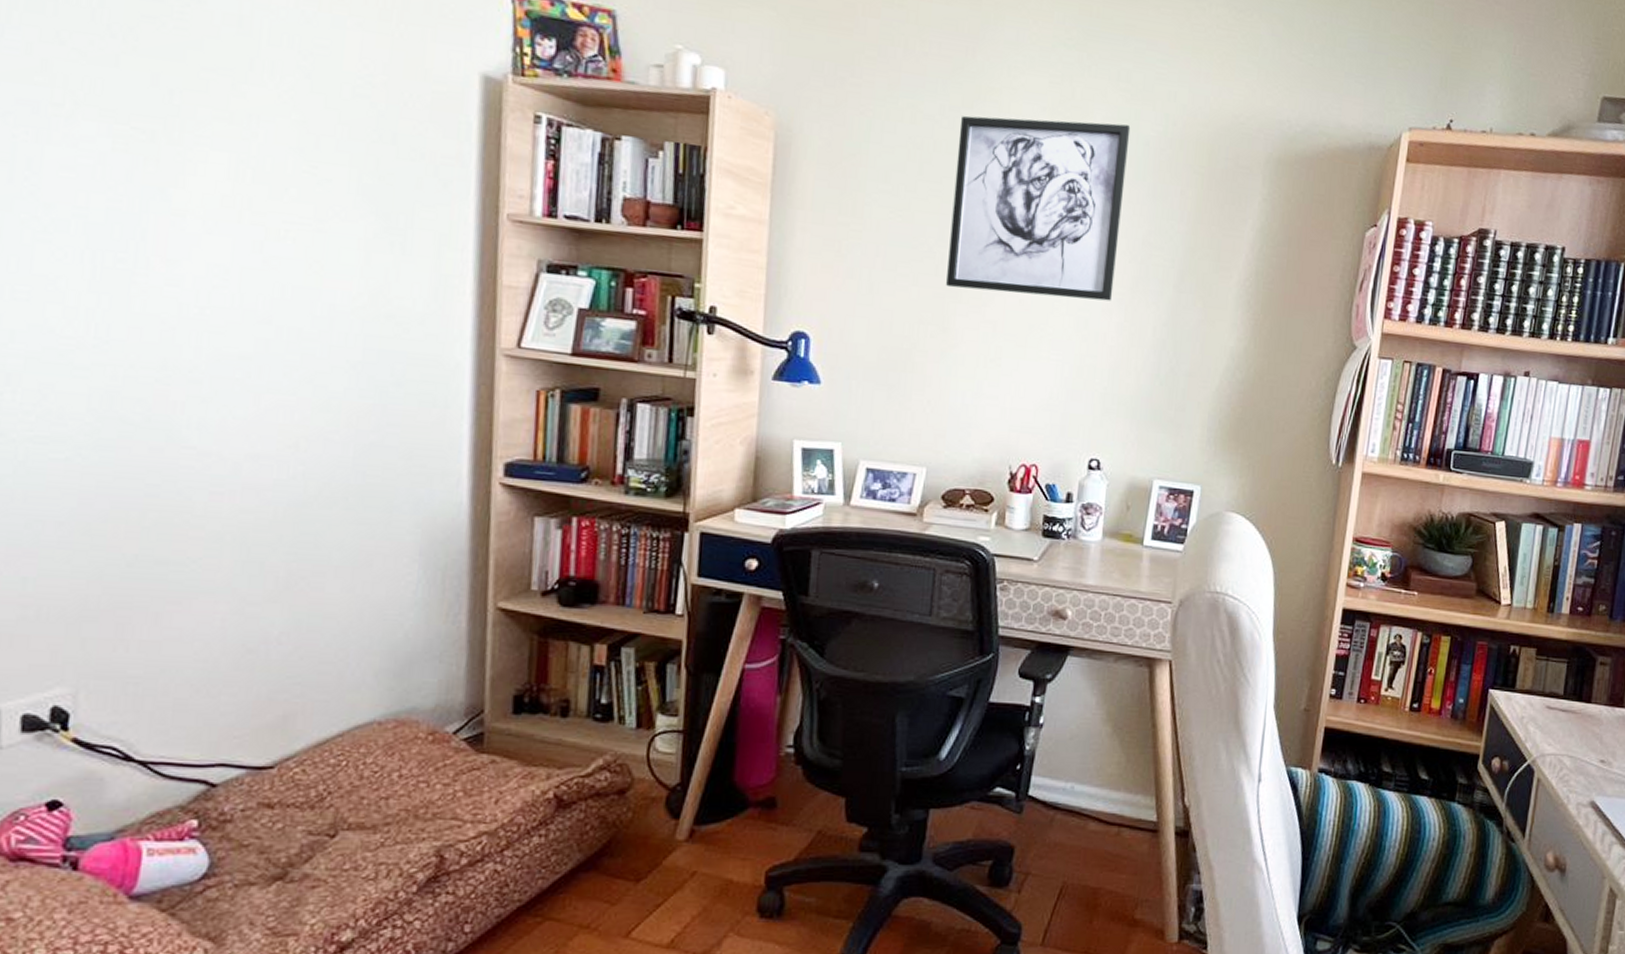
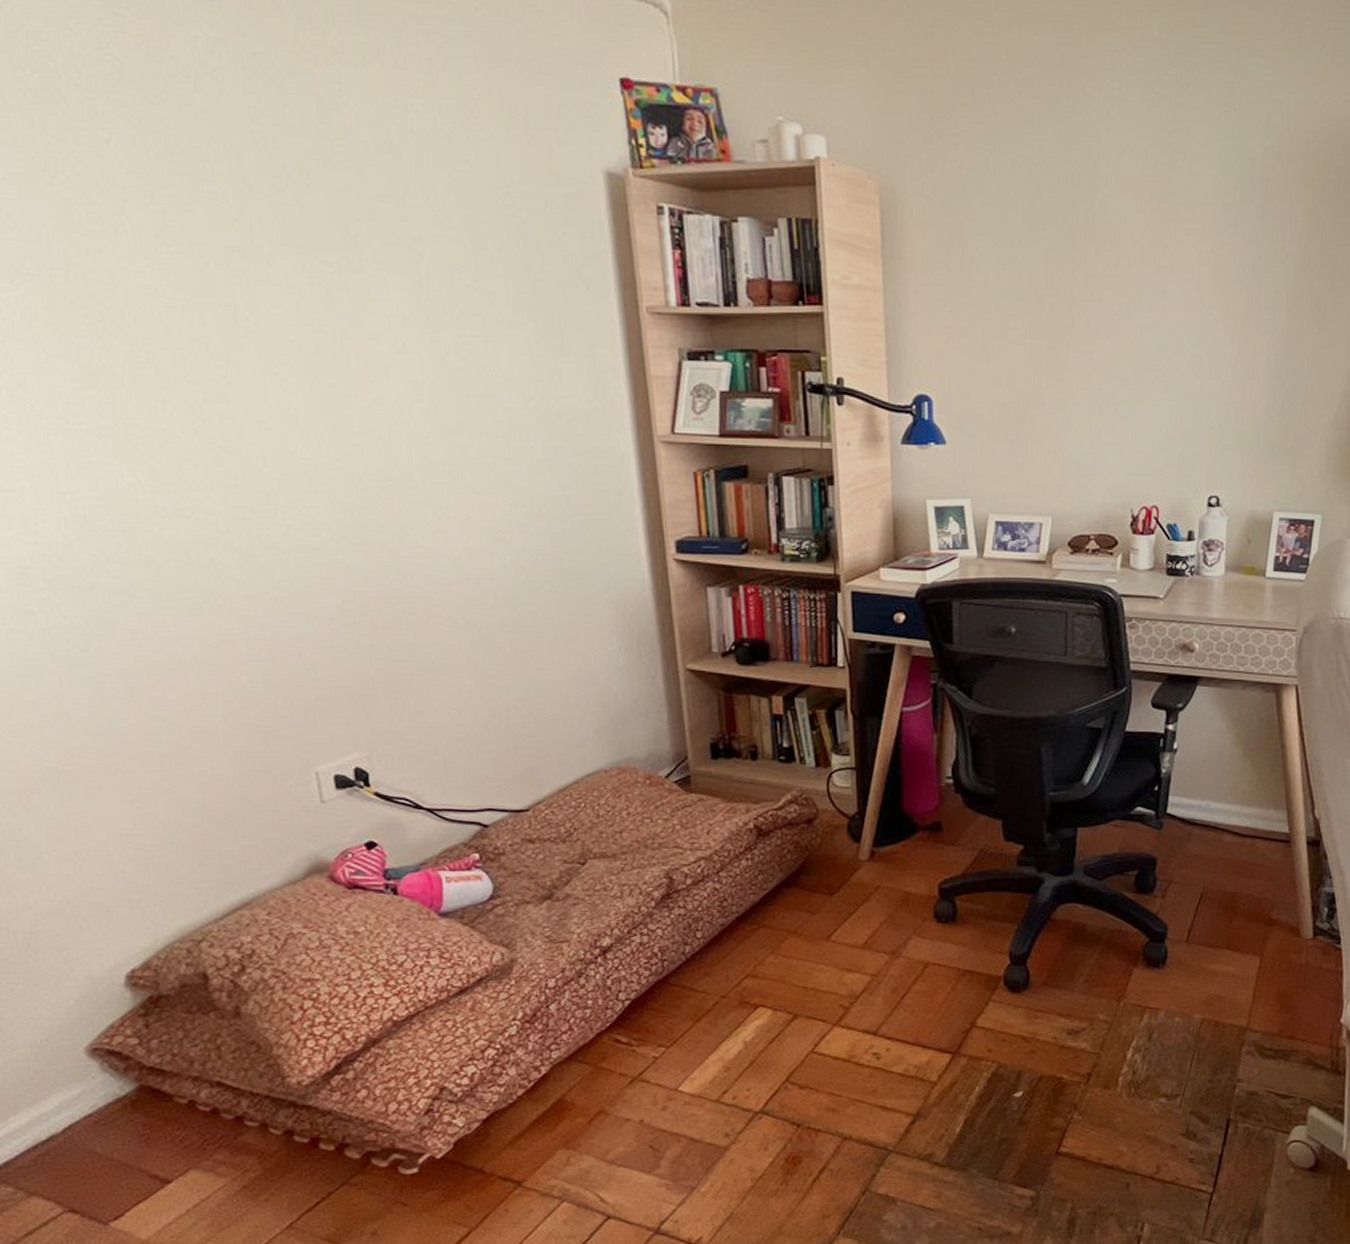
wall art: present [946,115,1131,301] -> none [1058,143,1235,337]

